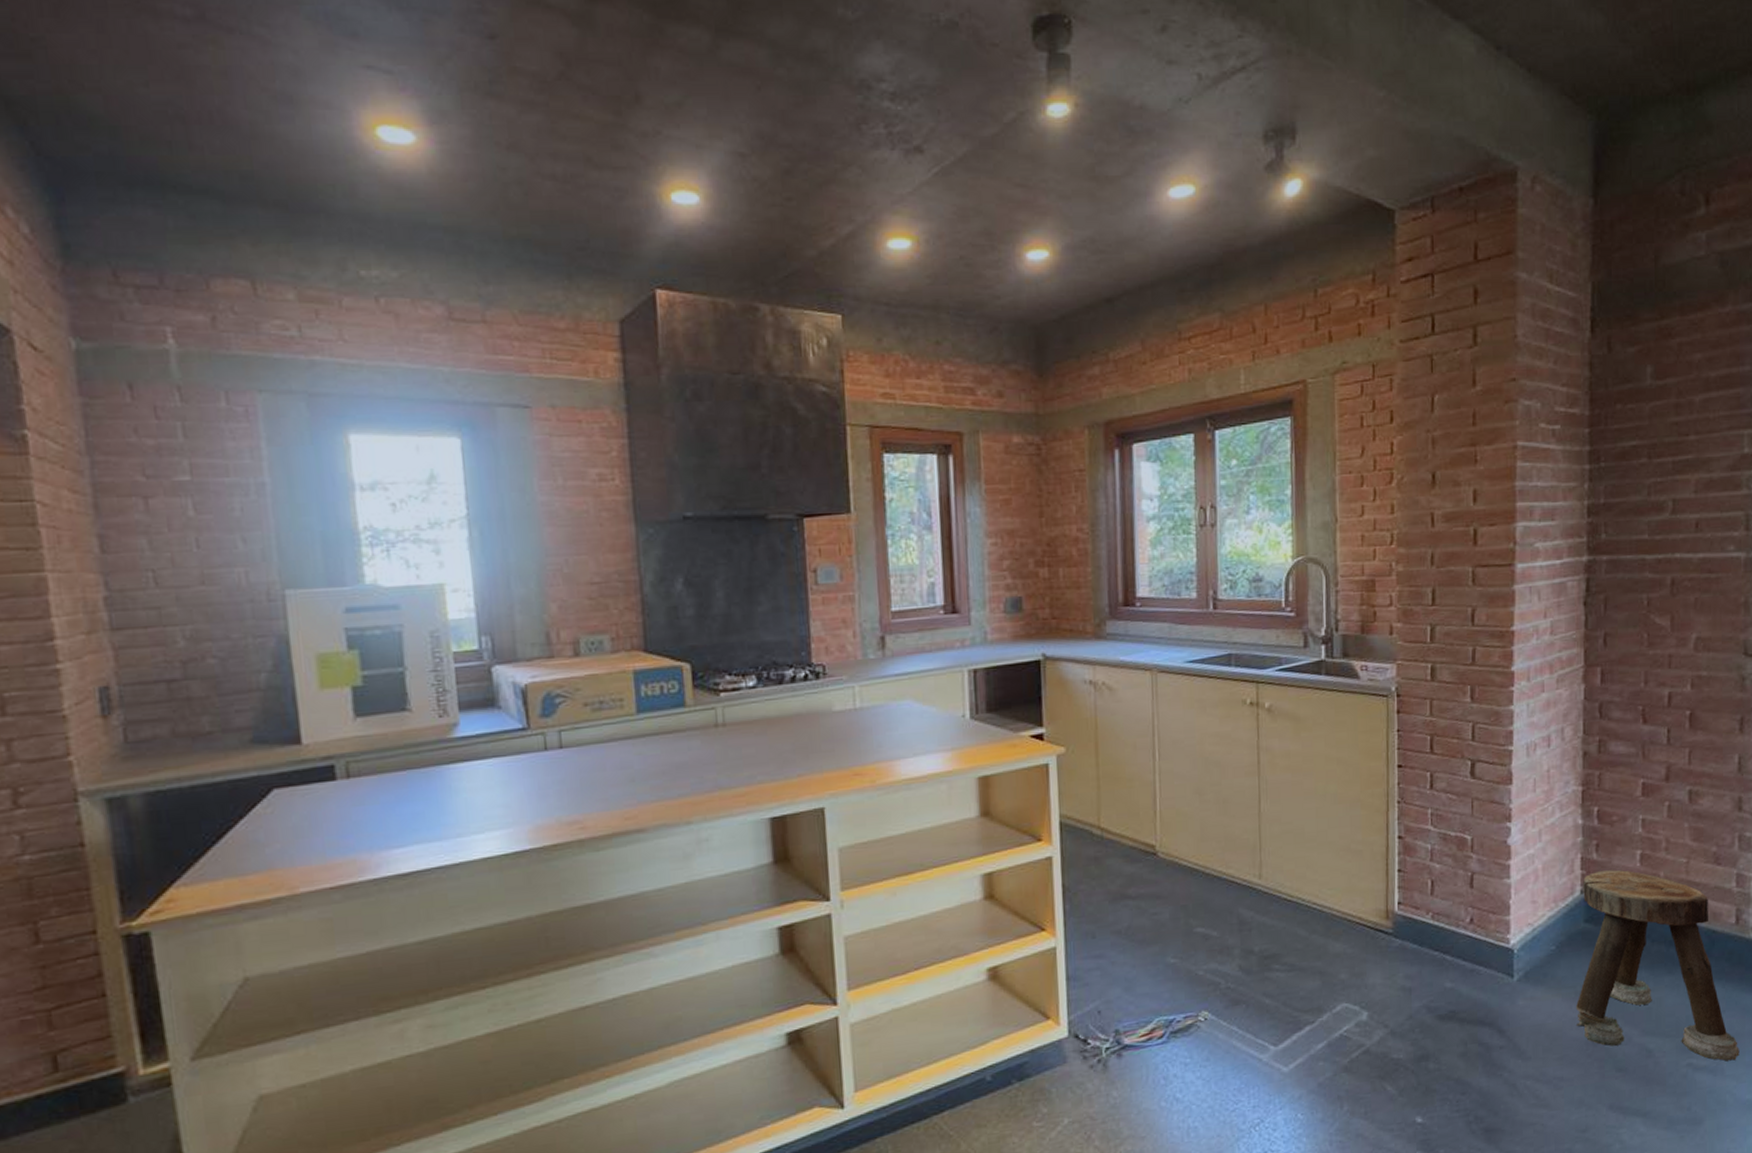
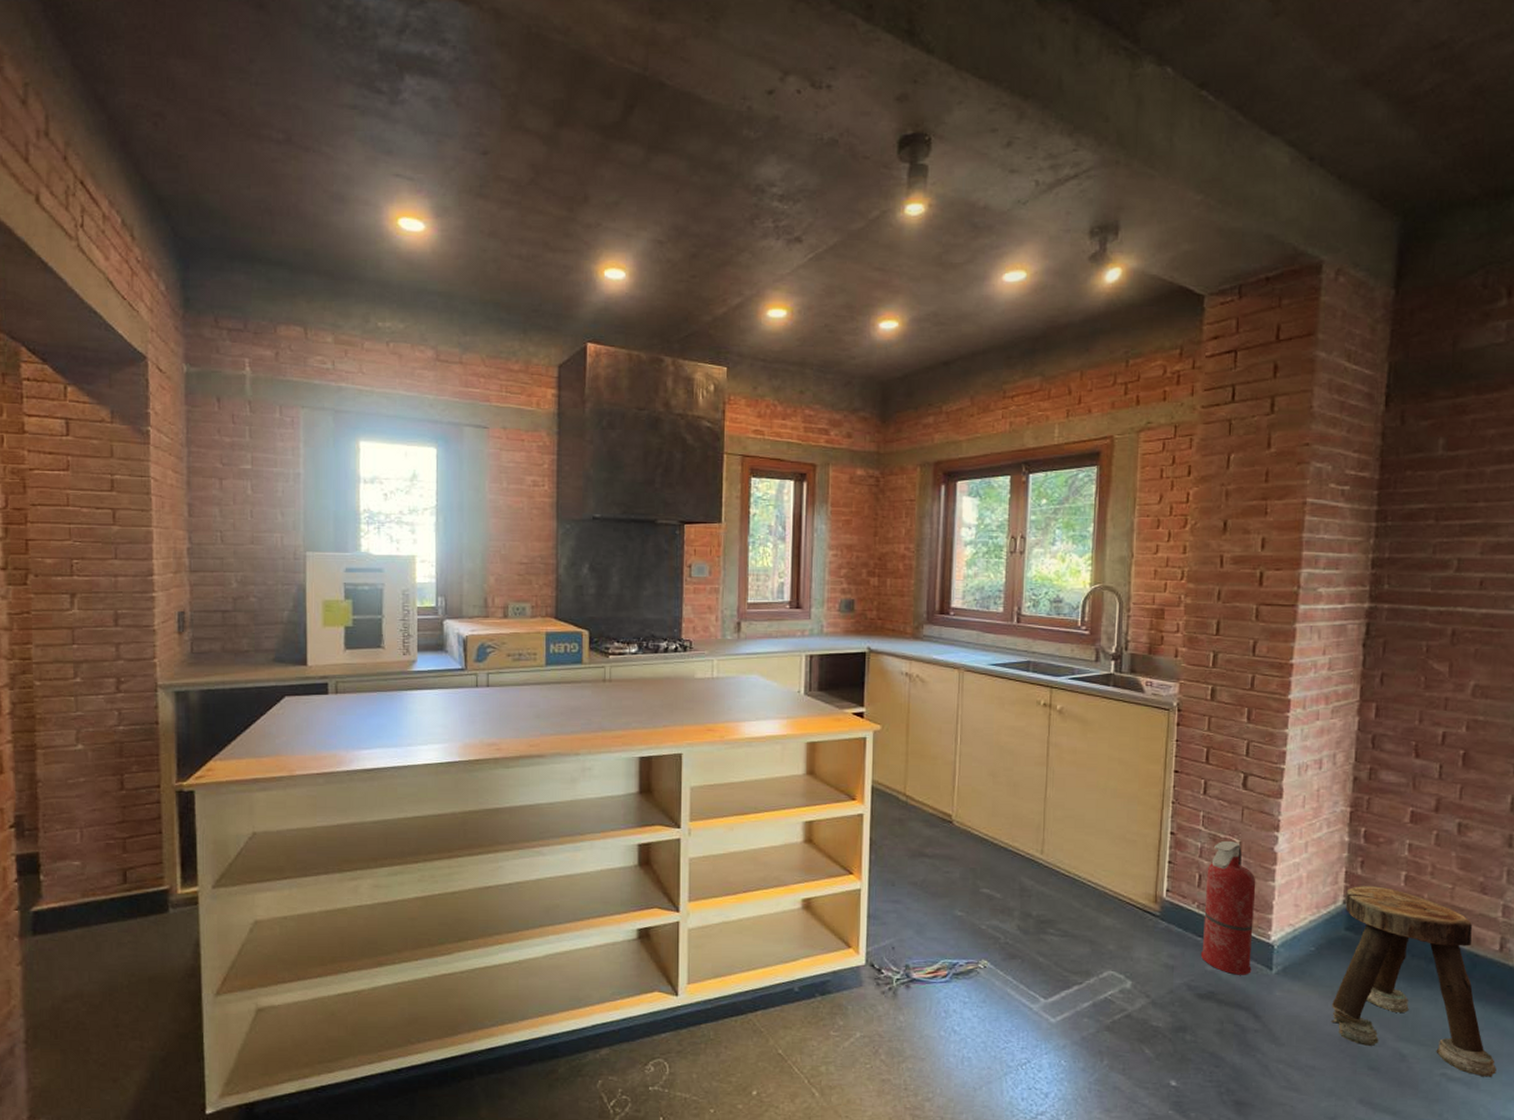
fire extinguisher: none [1438,838,1492,989] -> present [1200,840,1256,975]

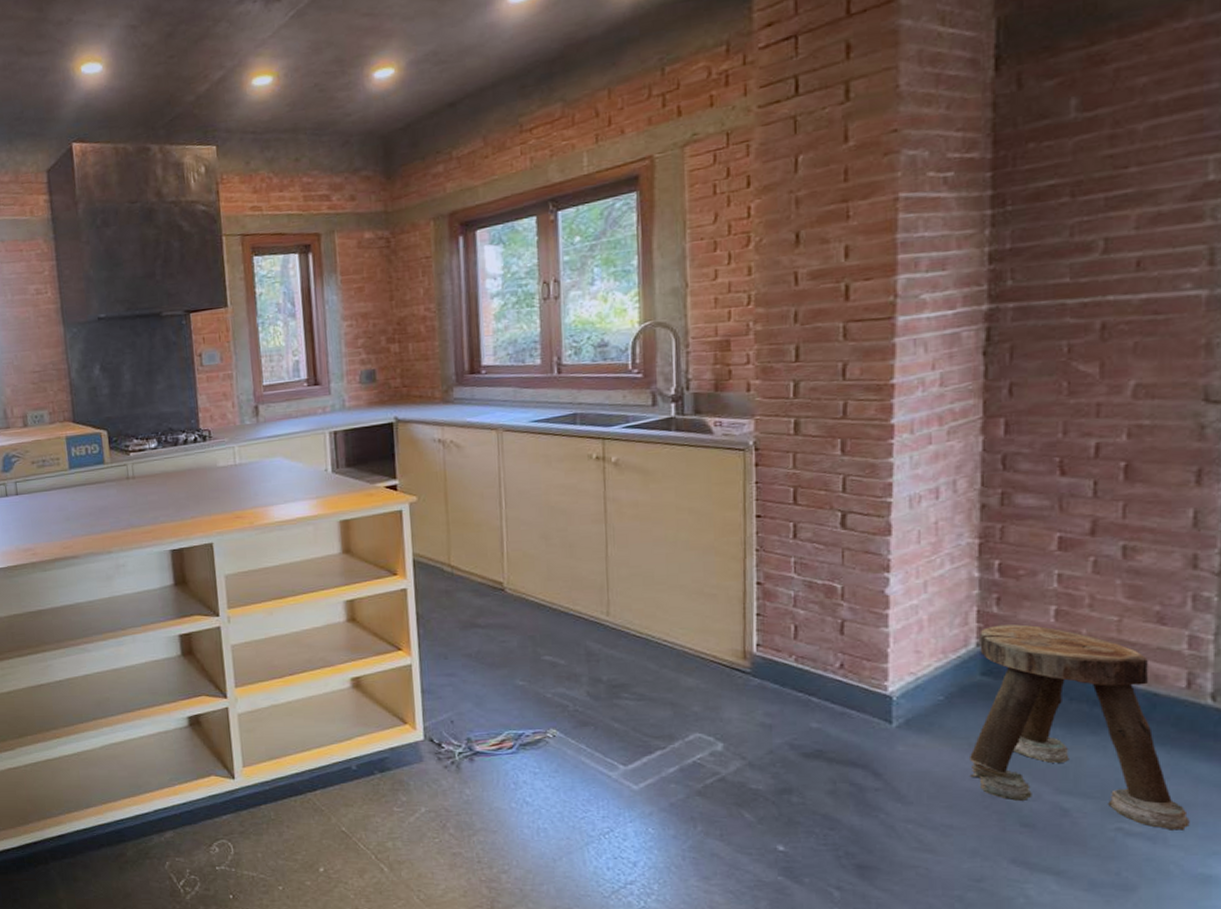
fire extinguisher: present [1200,840,1256,975] -> none [802,586,867,731]

